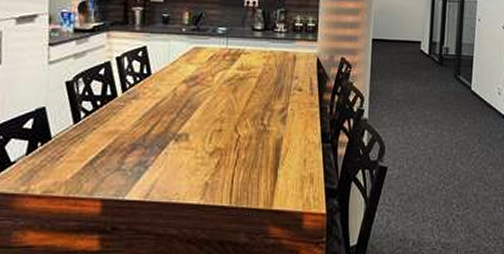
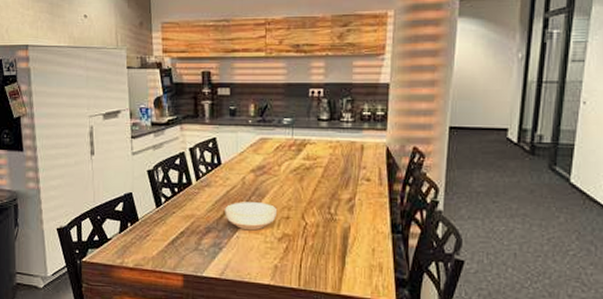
bowl: none [153,115,210,146] -> present [225,202,278,231]

